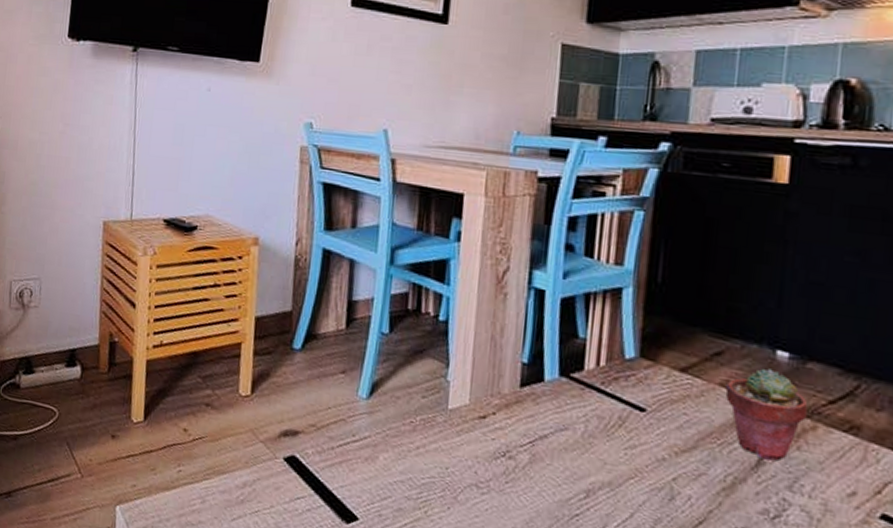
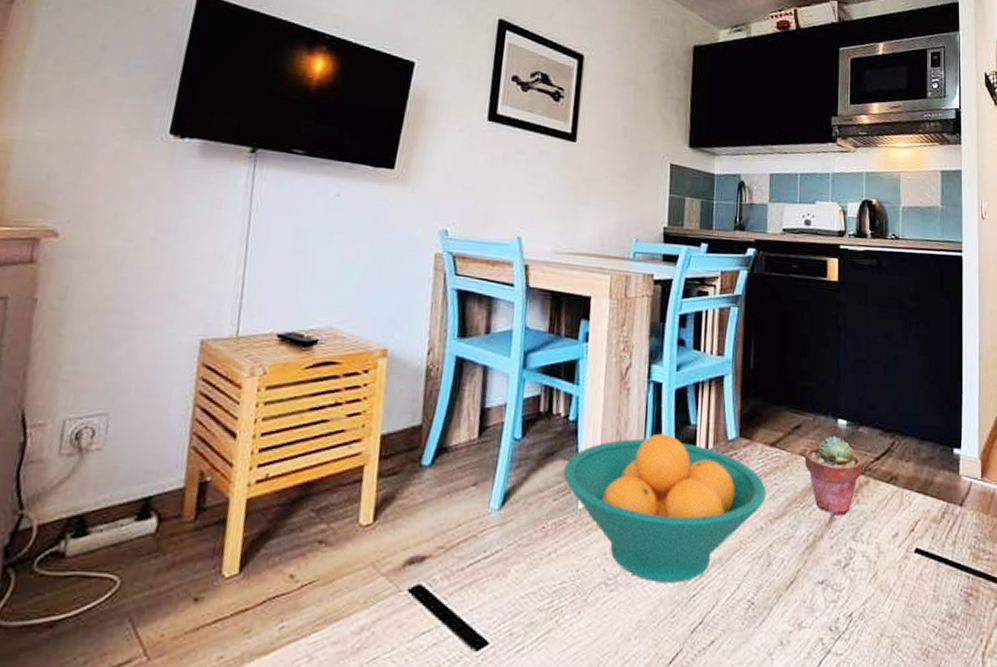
fruit bowl: none [432,343,672,499] -> present [563,433,766,583]

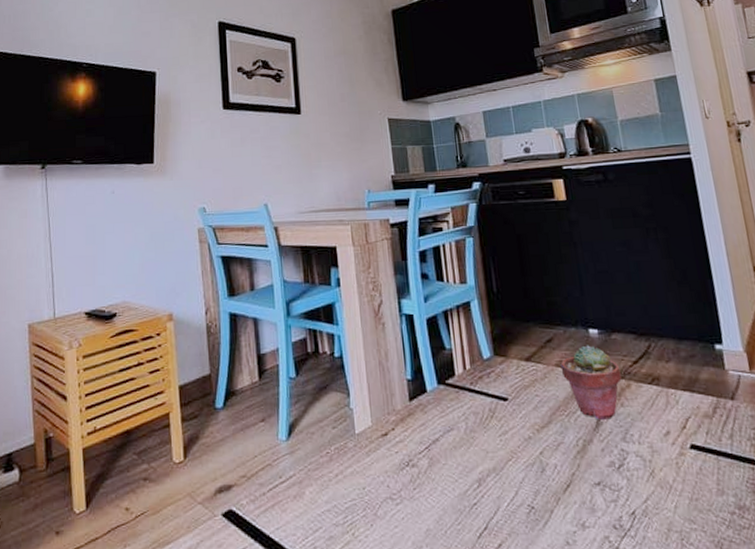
fruit bowl: present [563,433,766,583] -> none [337,360,530,494]

